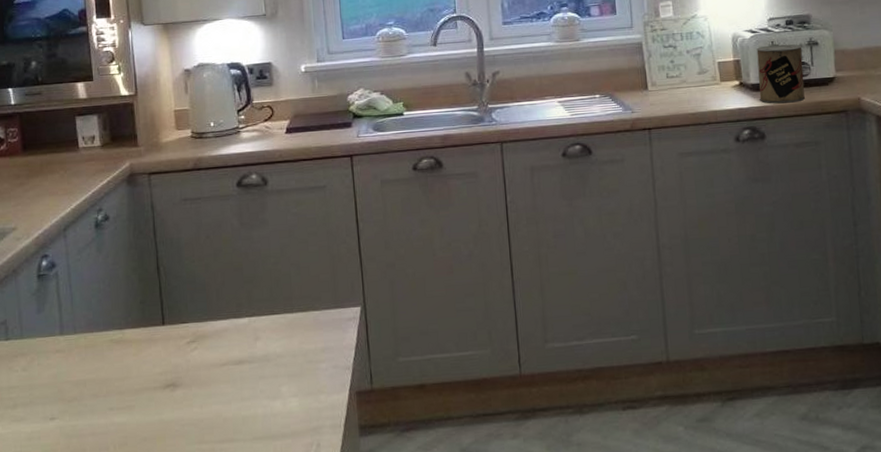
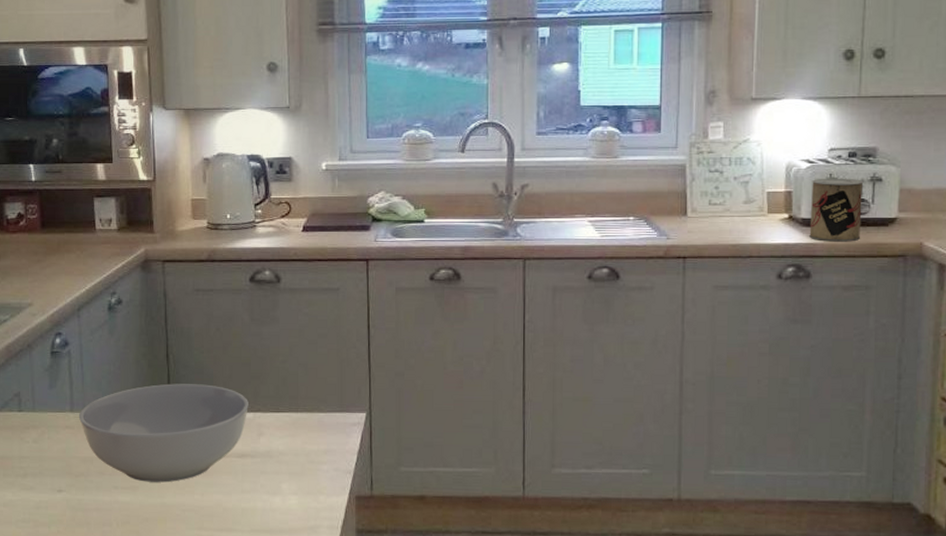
bowl: none [70,293,243,400] -> present [79,383,248,483]

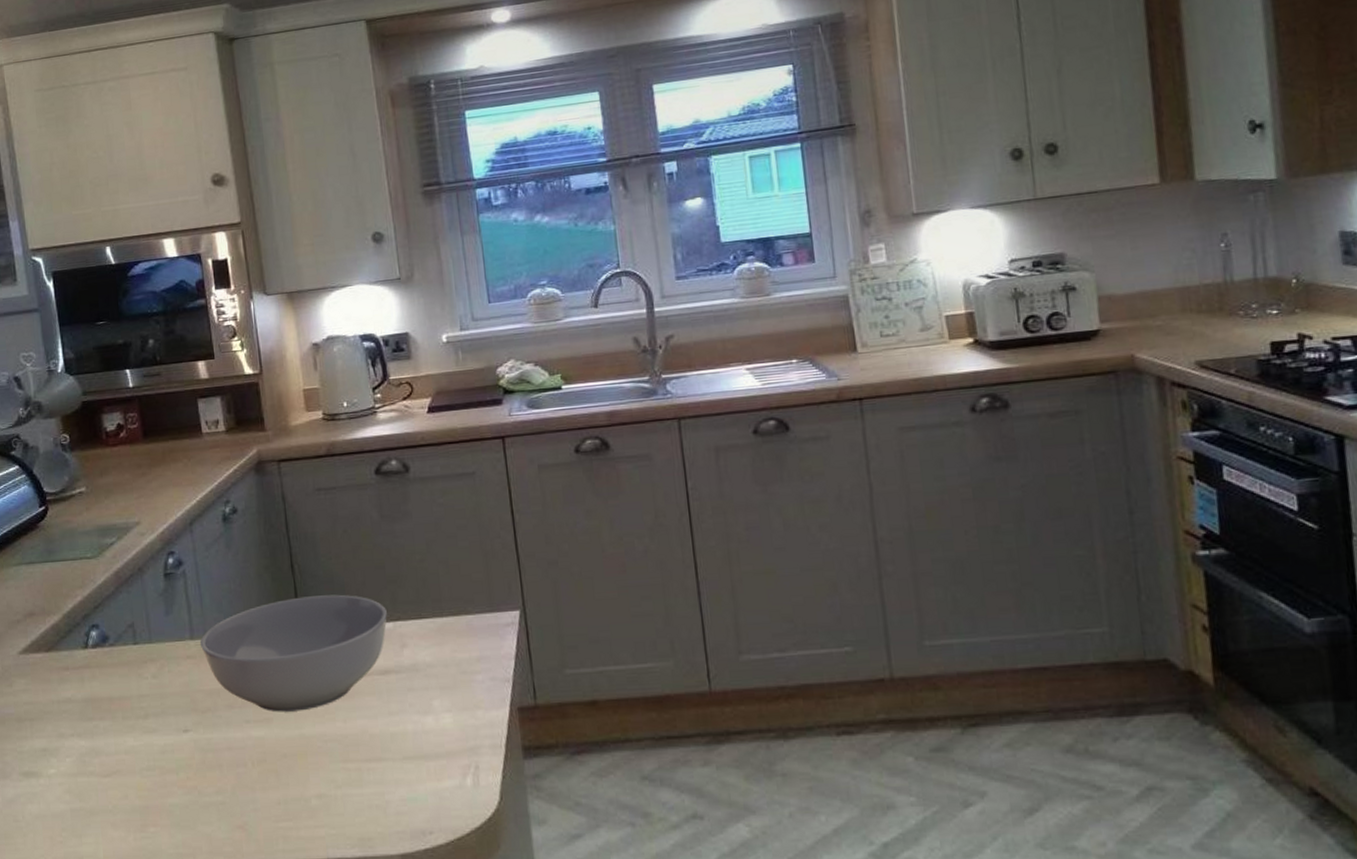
tin can: present [809,178,864,242] -> none [995,290,1060,365]

